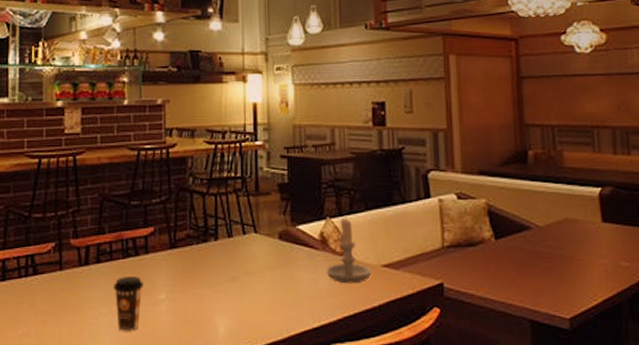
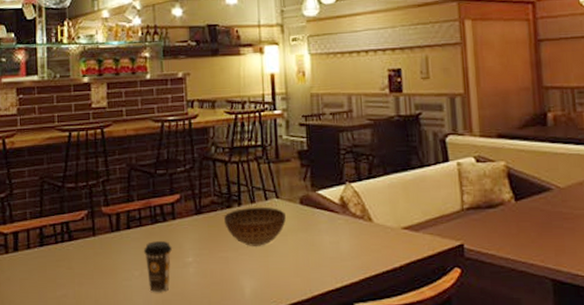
bowl: none [200,241,264,283] -> present [224,207,286,246]
candle: present [327,216,372,284] -> none [348,181,392,246]

